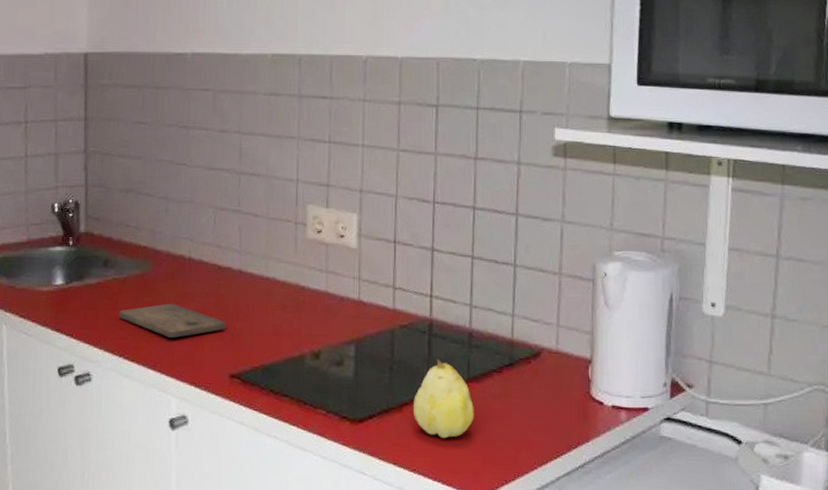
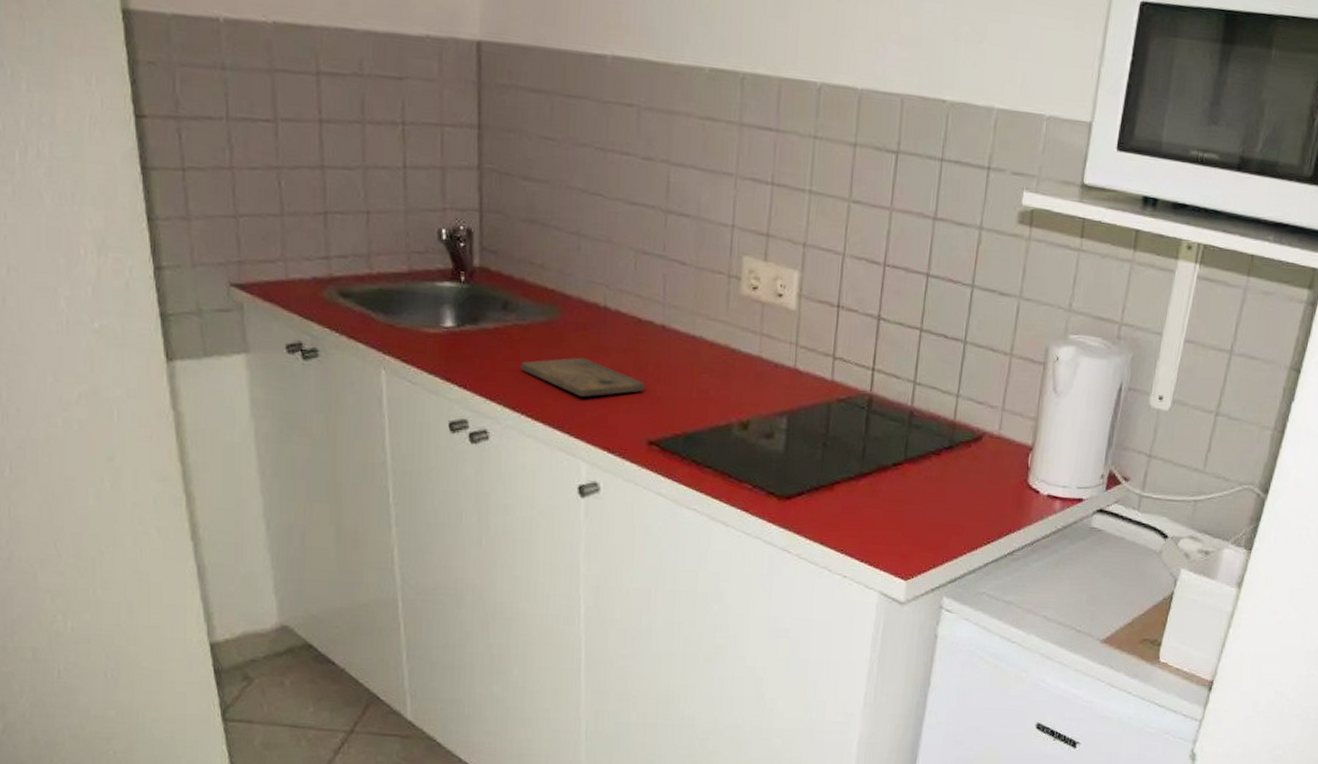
fruit: present [414,359,474,439] -> none [845,437,908,520]

